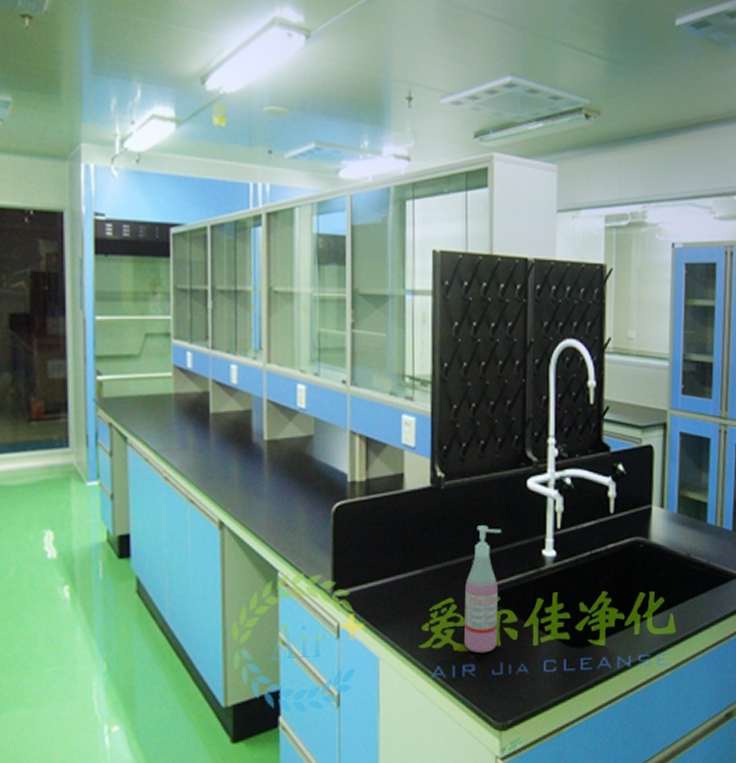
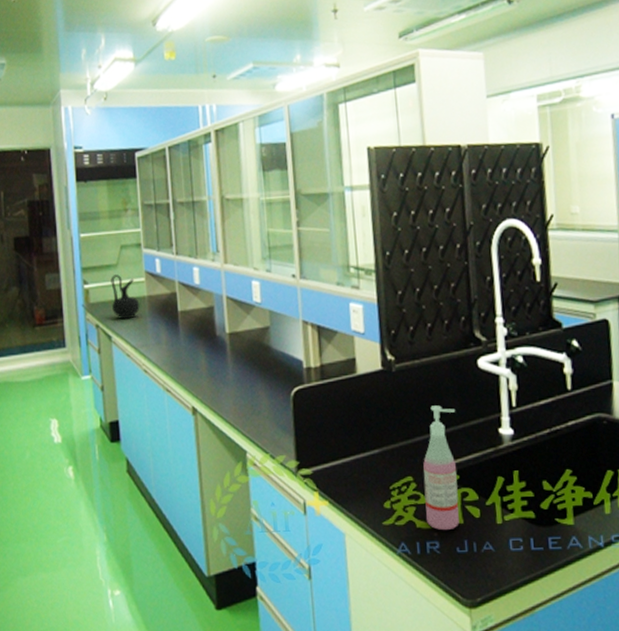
ceramic jug: none [130,367,164,419] -> present [110,274,140,320]

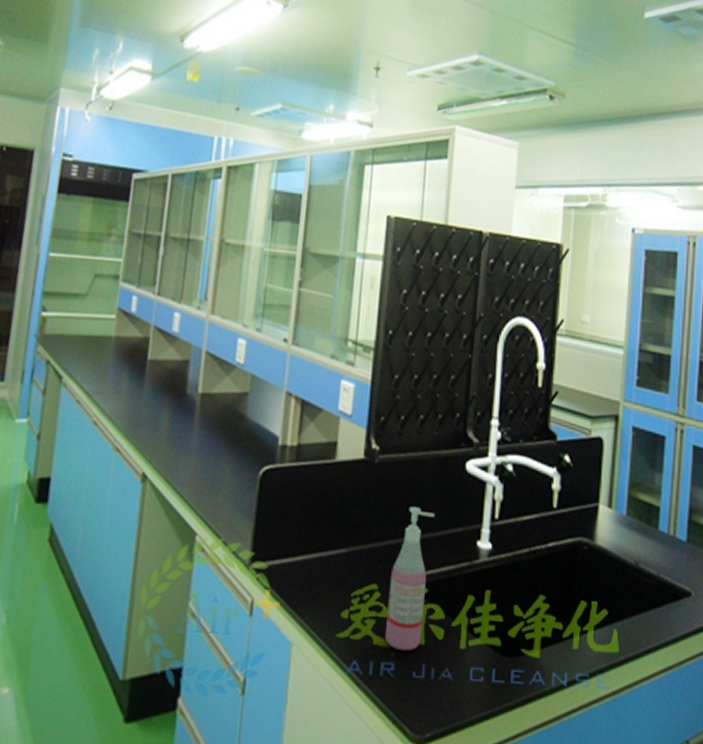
ceramic jug: present [110,274,140,320] -> none [70,306,104,360]

